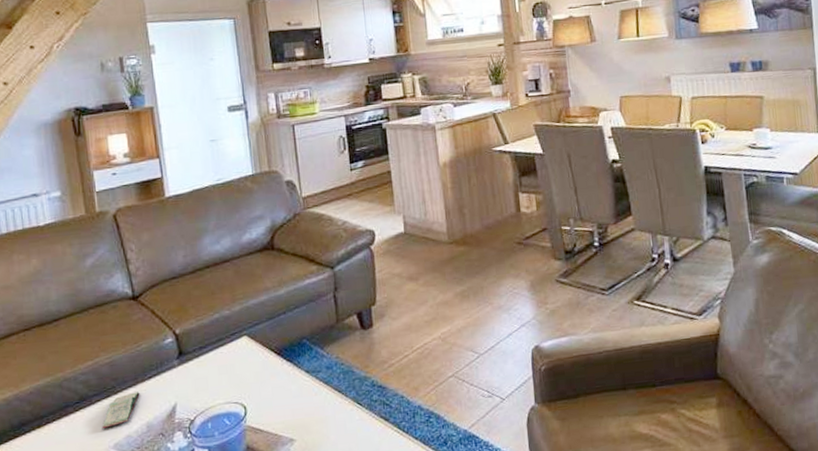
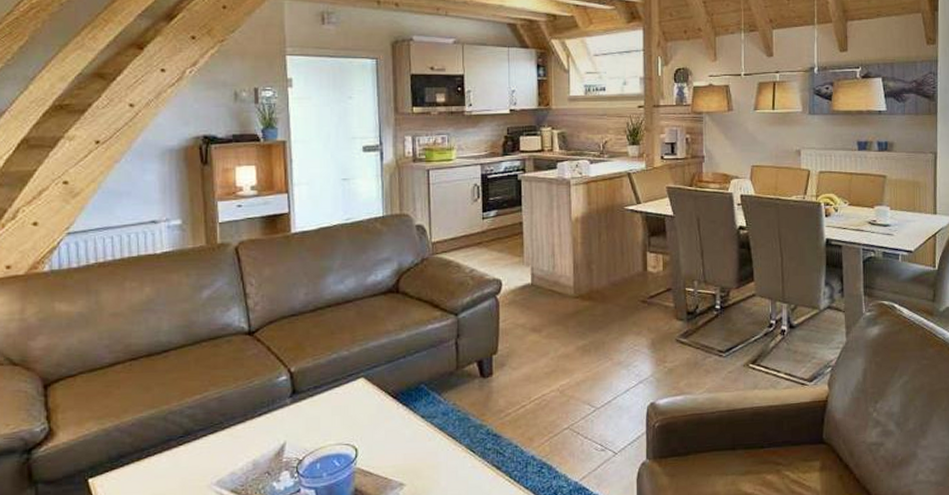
book: present [102,392,140,430] -> none [205,429,248,465]

